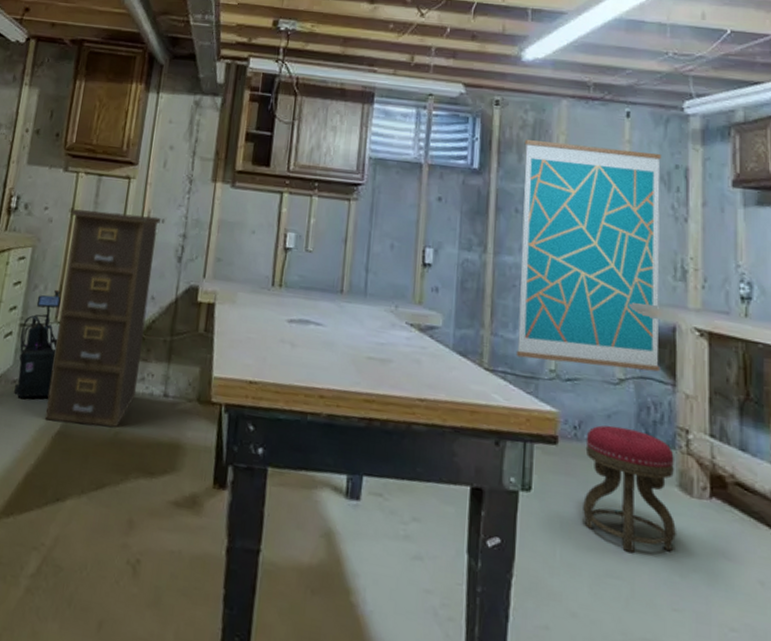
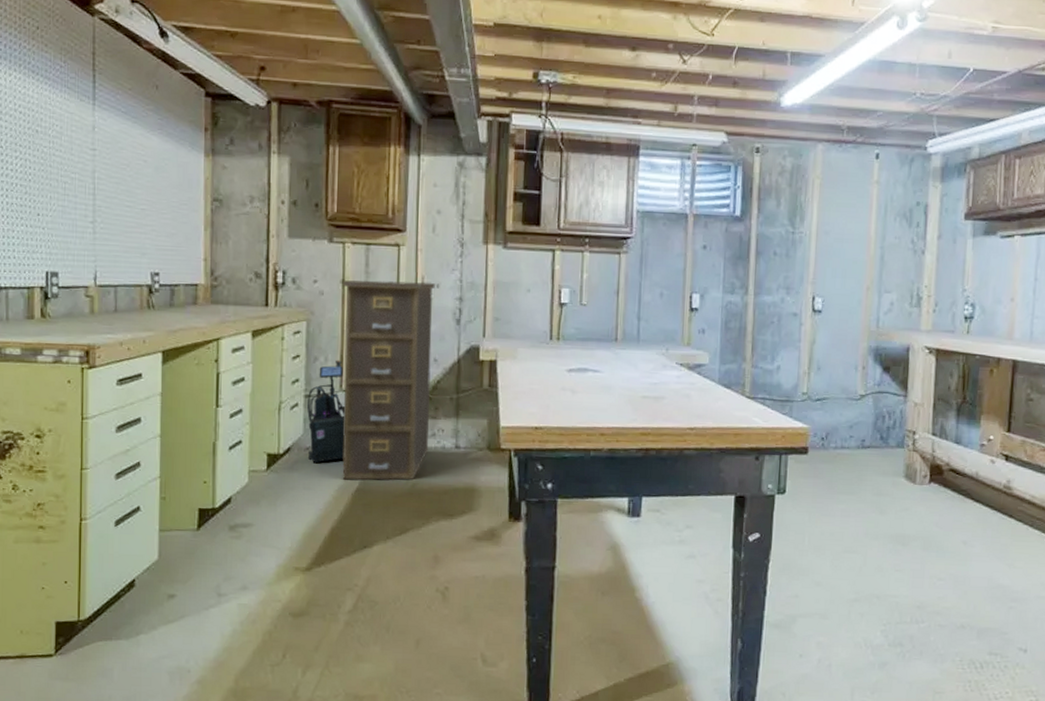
wall art: present [516,140,661,372] -> none [773,185,905,386]
stool: present [583,425,676,552] -> none [827,434,903,532]

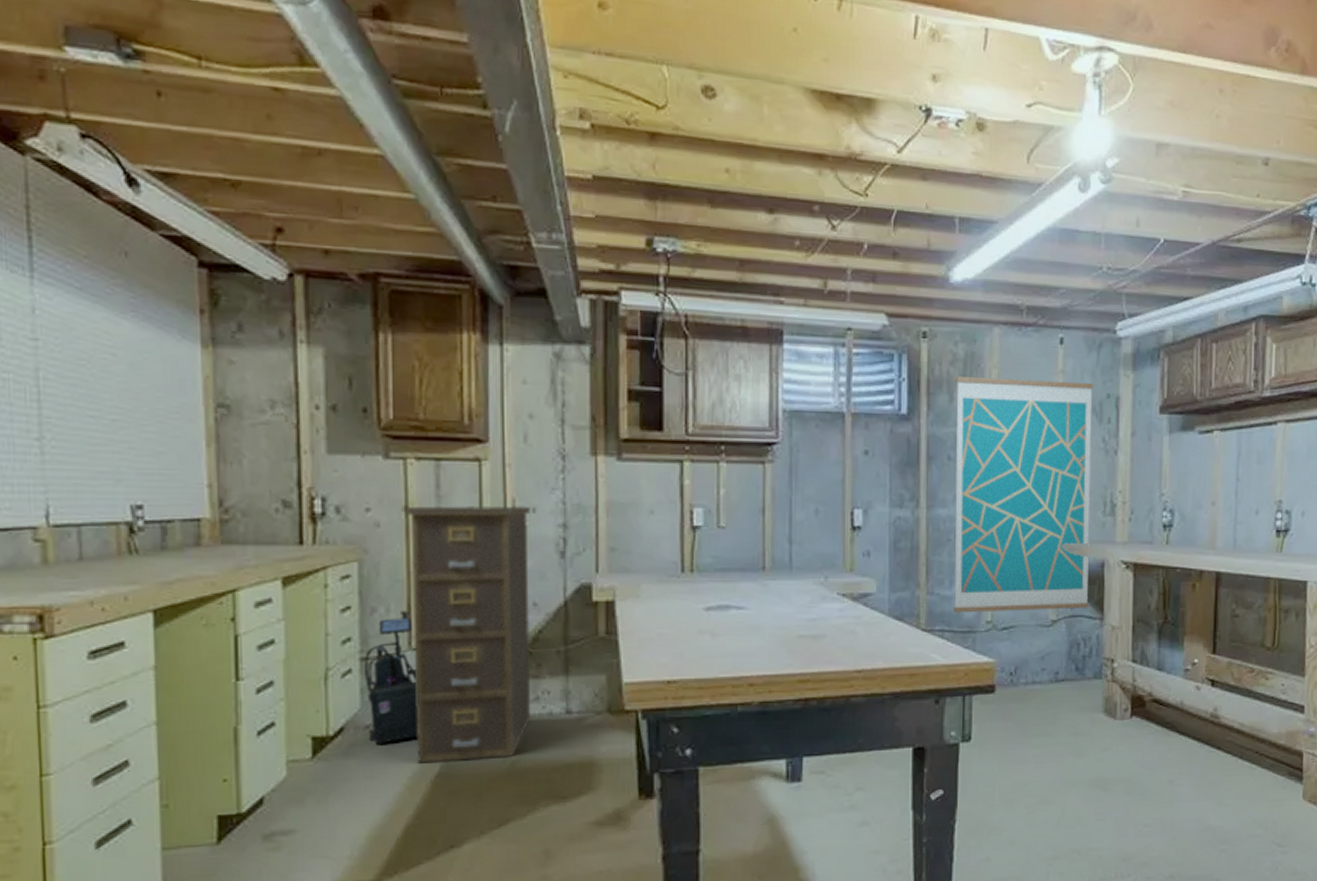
wall art: none [773,185,905,386] -> present [952,377,1093,613]

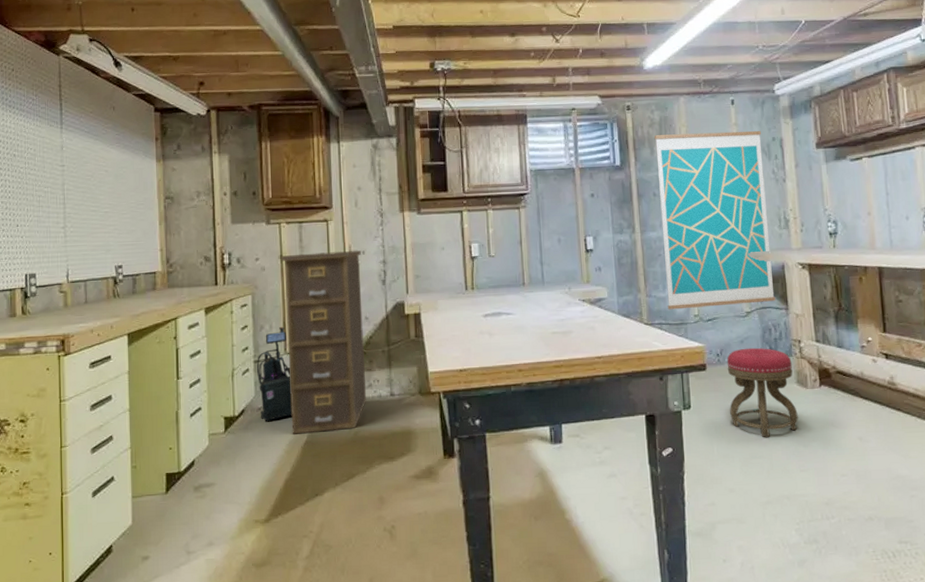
stool: none [1019,666,1101,778] -> present [726,347,798,437]

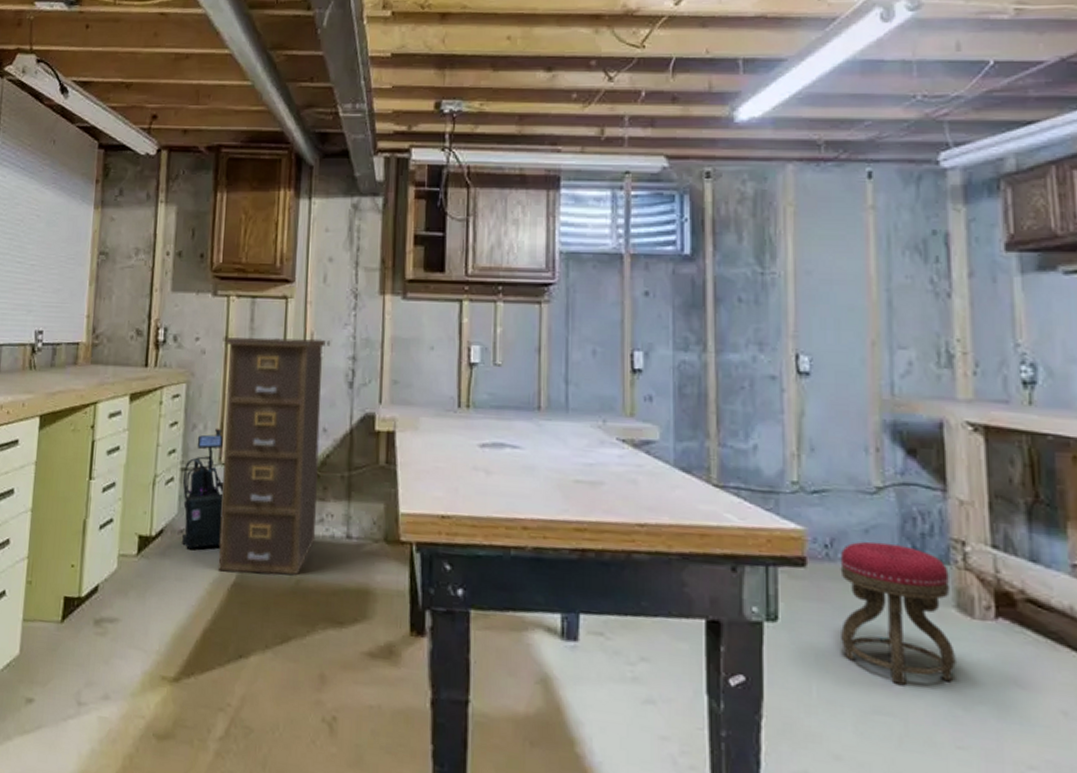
wall art: present [654,130,776,310] -> none [744,216,927,476]

